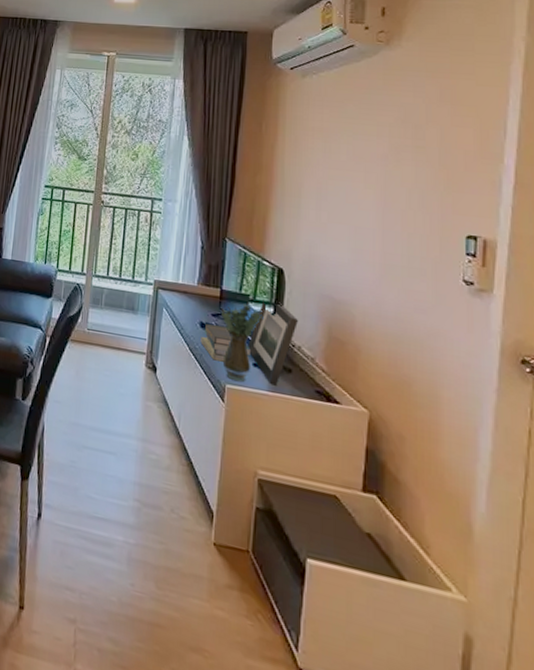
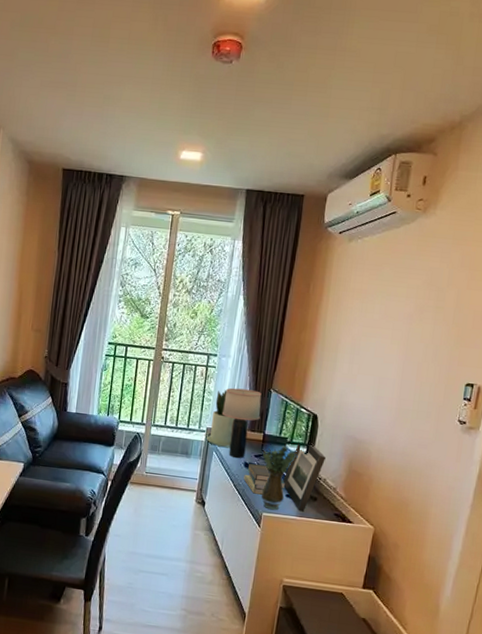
planter: none [155,237,186,305] -> present [206,389,235,448]
table lamp: none [171,235,216,317] -> present [222,388,262,458]

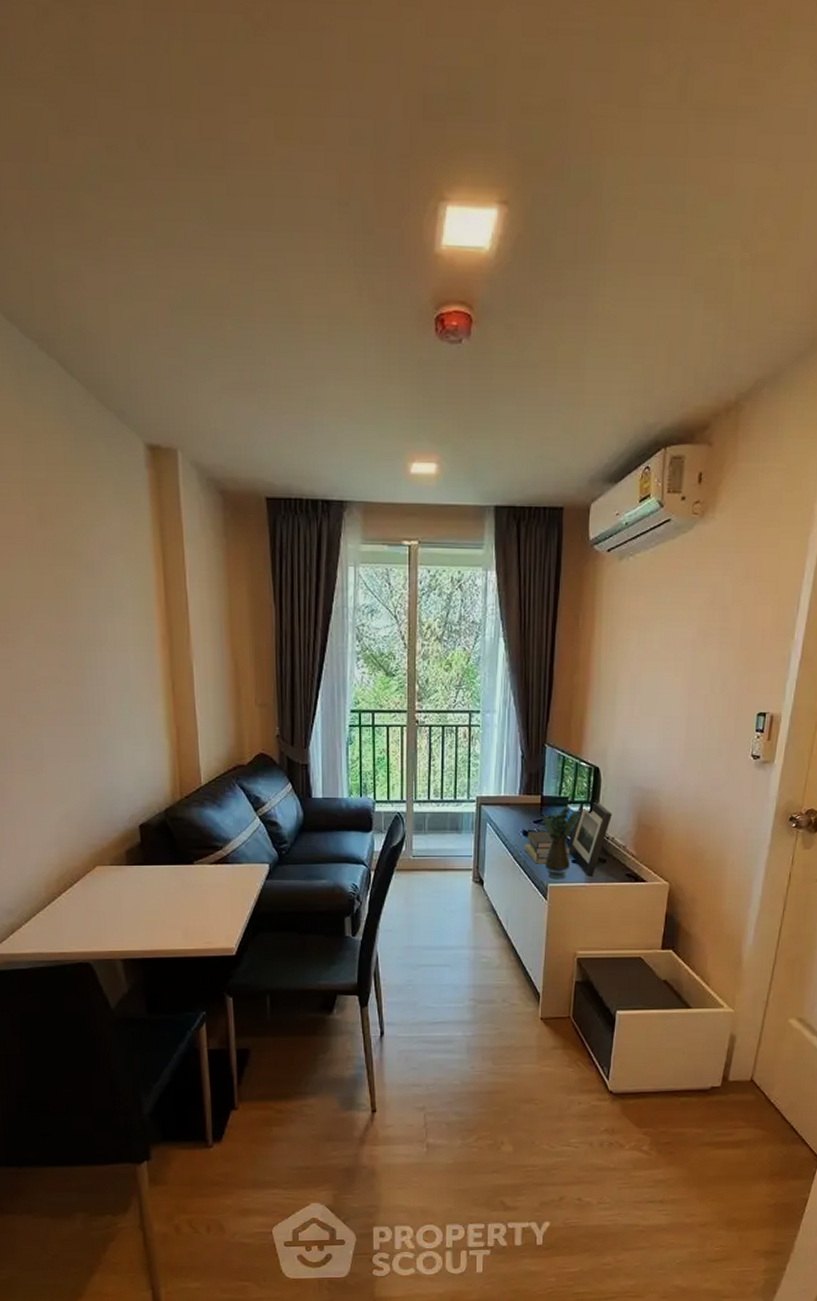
planter: present [206,389,235,448] -> none [478,750,508,817]
table lamp: present [222,388,262,458] -> none [493,747,536,826]

